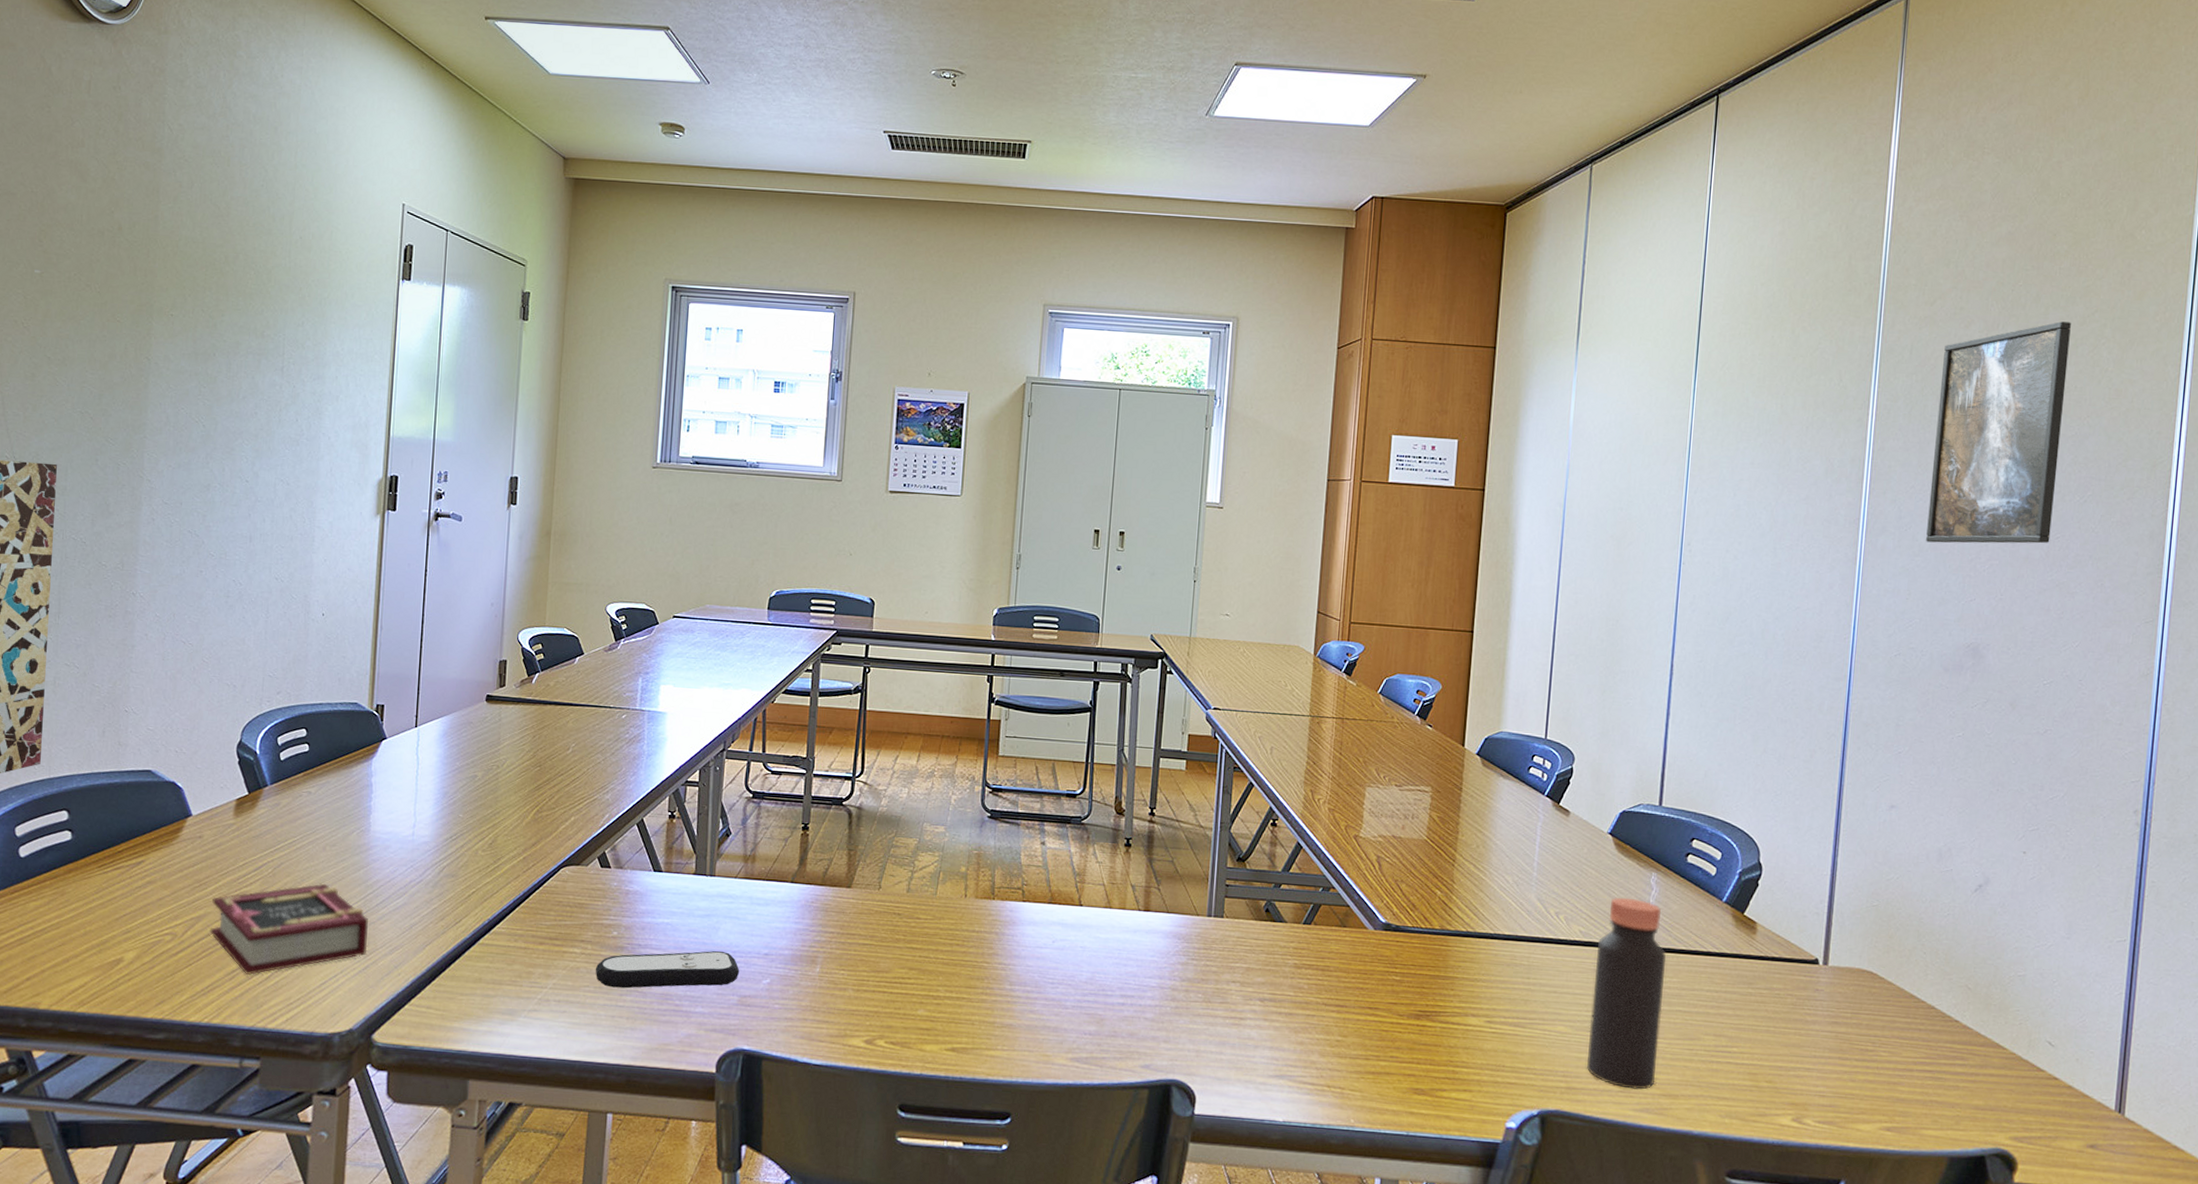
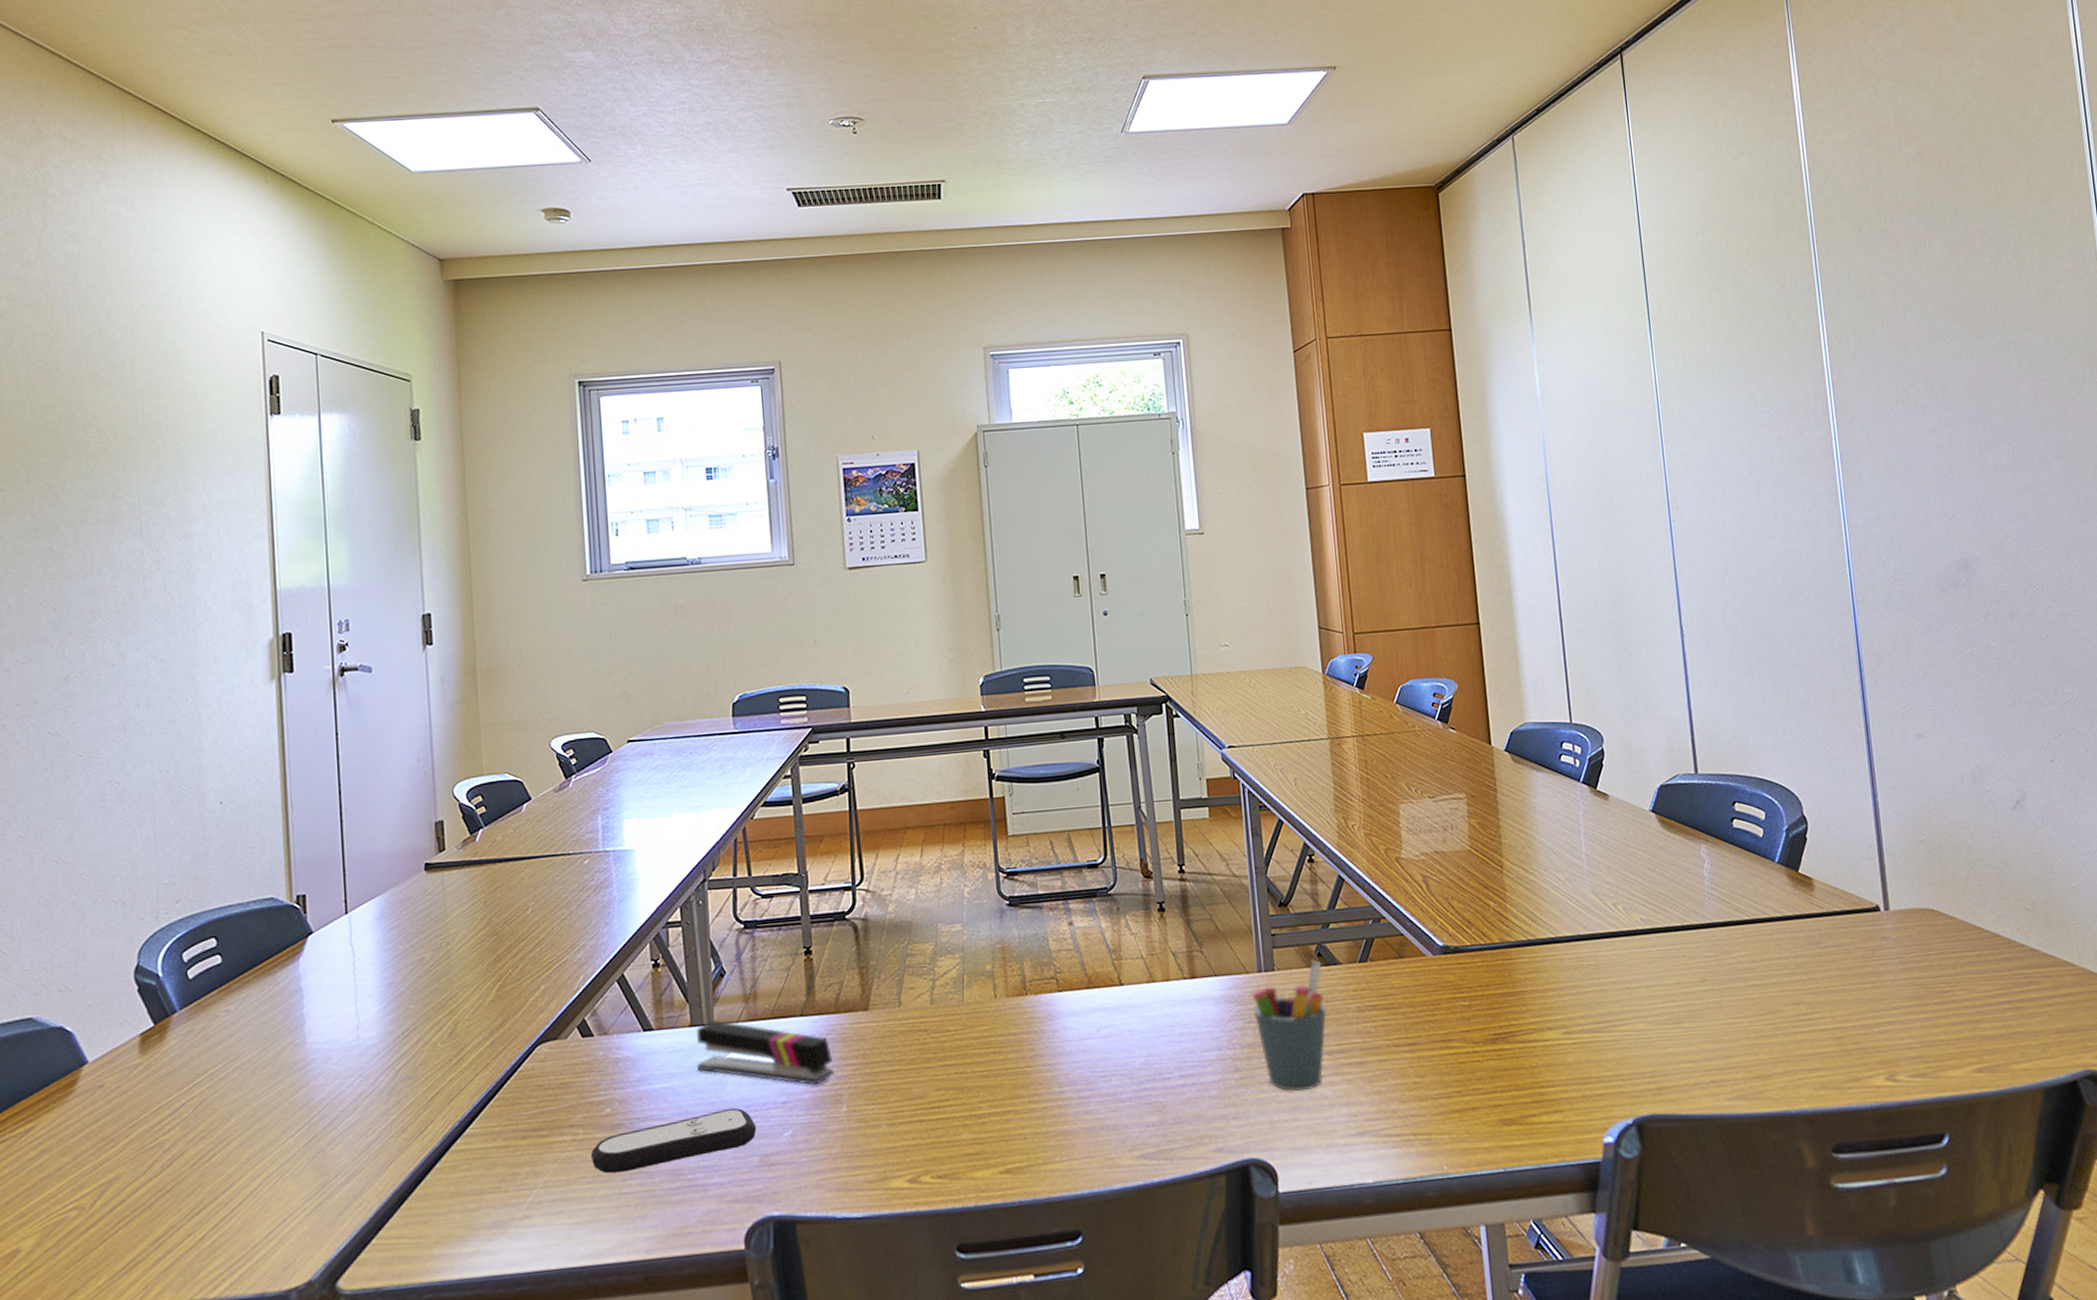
book: present [209,883,368,975] -> none [124,1114,319,1239]
stapler: none [695,872,814,944] -> present [695,1020,835,1085]
pen holder: none [1198,914,1268,1029] -> present [1252,960,1326,1091]
bottle: present [1586,897,1667,1090] -> none [1661,875,1744,1078]
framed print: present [1926,321,2071,544] -> none [1879,231,2014,465]

